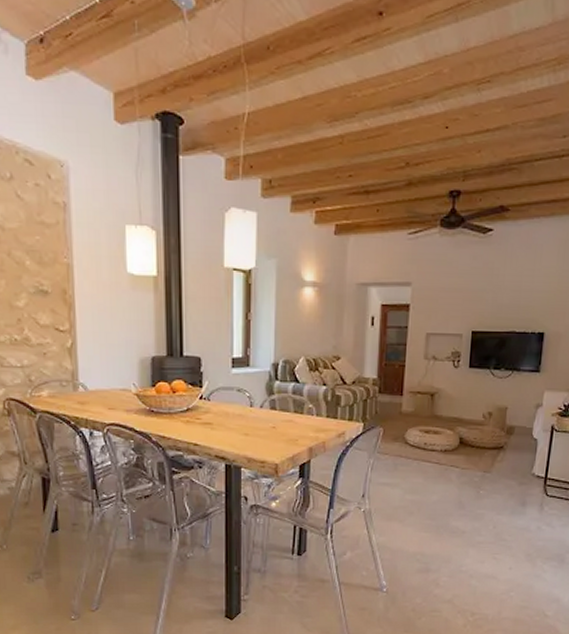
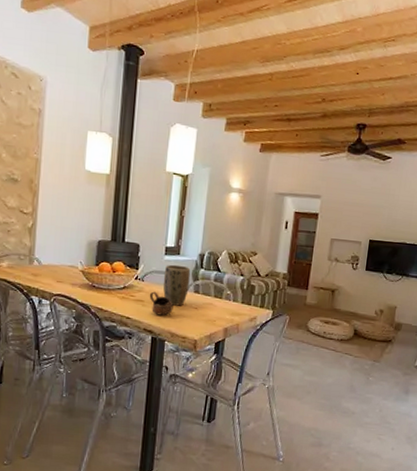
cup: none [218,411,247,439] -> present [149,291,173,316]
plant pot: none [232,378,264,426] -> present [163,264,191,306]

